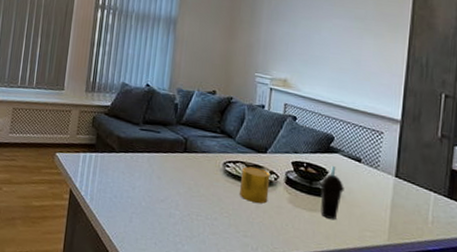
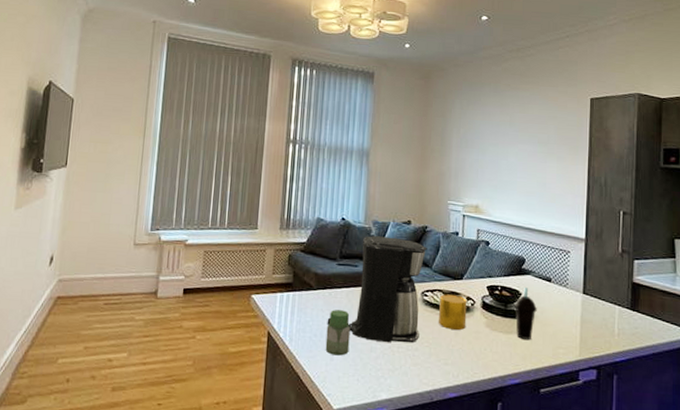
jar: none [125,173,150,219] -> present [325,310,350,356]
coffee maker: none [127,103,232,213] -> present [327,236,427,343]

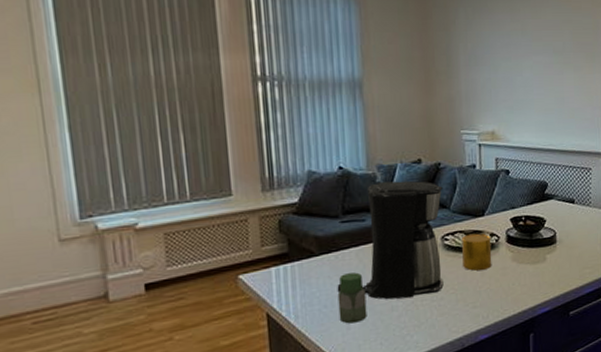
cup: present [515,288,537,341] -> none [540,213,562,267]

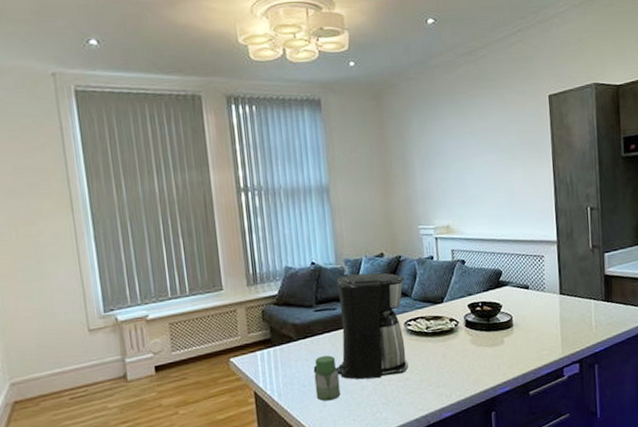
cup: present [462,233,492,271] -> none [423,319,453,353]

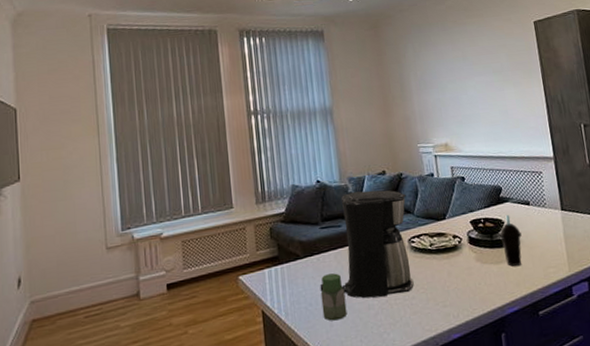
cup: none [496,299,518,350] -> present [499,215,522,267]

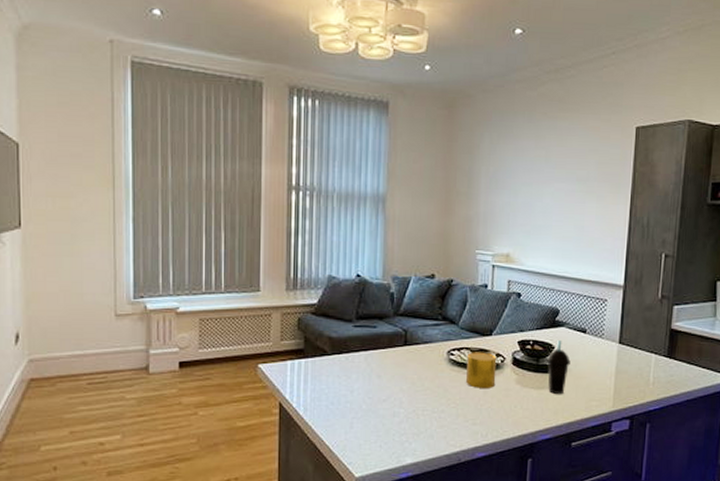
coffee maker: present [320,190,414,299] -> none [344,293,453,407]
jar: present [320,273,347,321] -> none [344,375,371,423]
cup: none [427,235,458,271] -> present [466,352,497,388]

